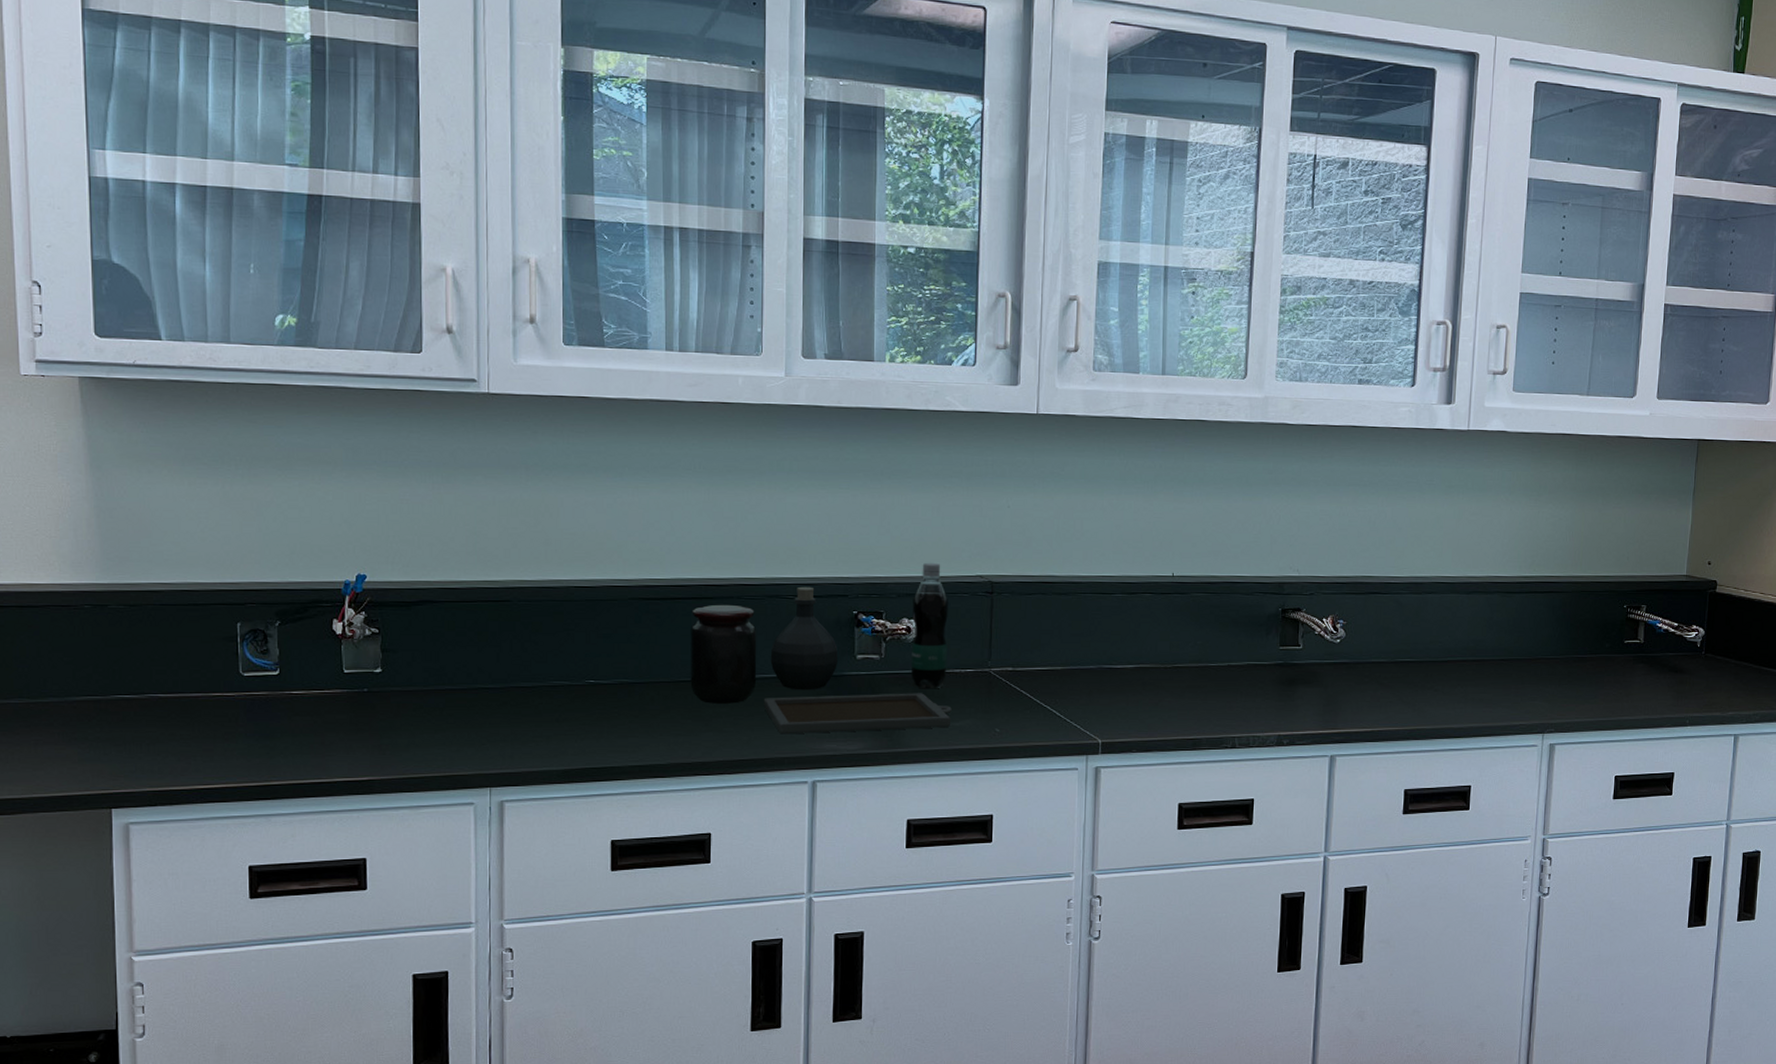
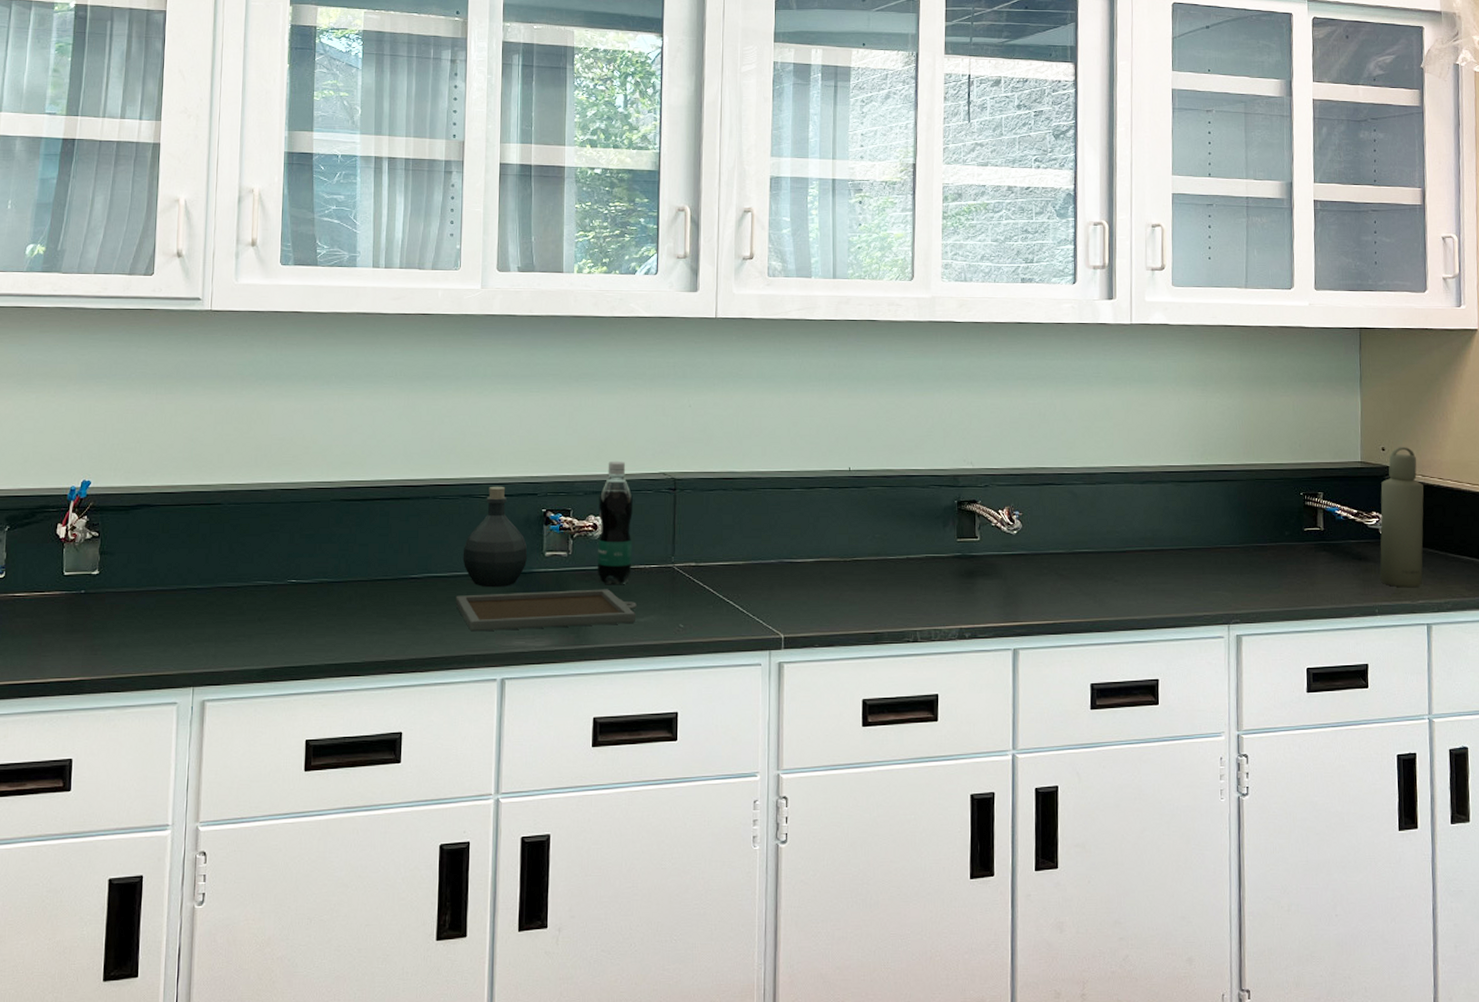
jar: present [690,604,757,704] -> none [386,504,451,602]
bottle: none [1693,560,1746,700] -> present [1379,446,1424,588]

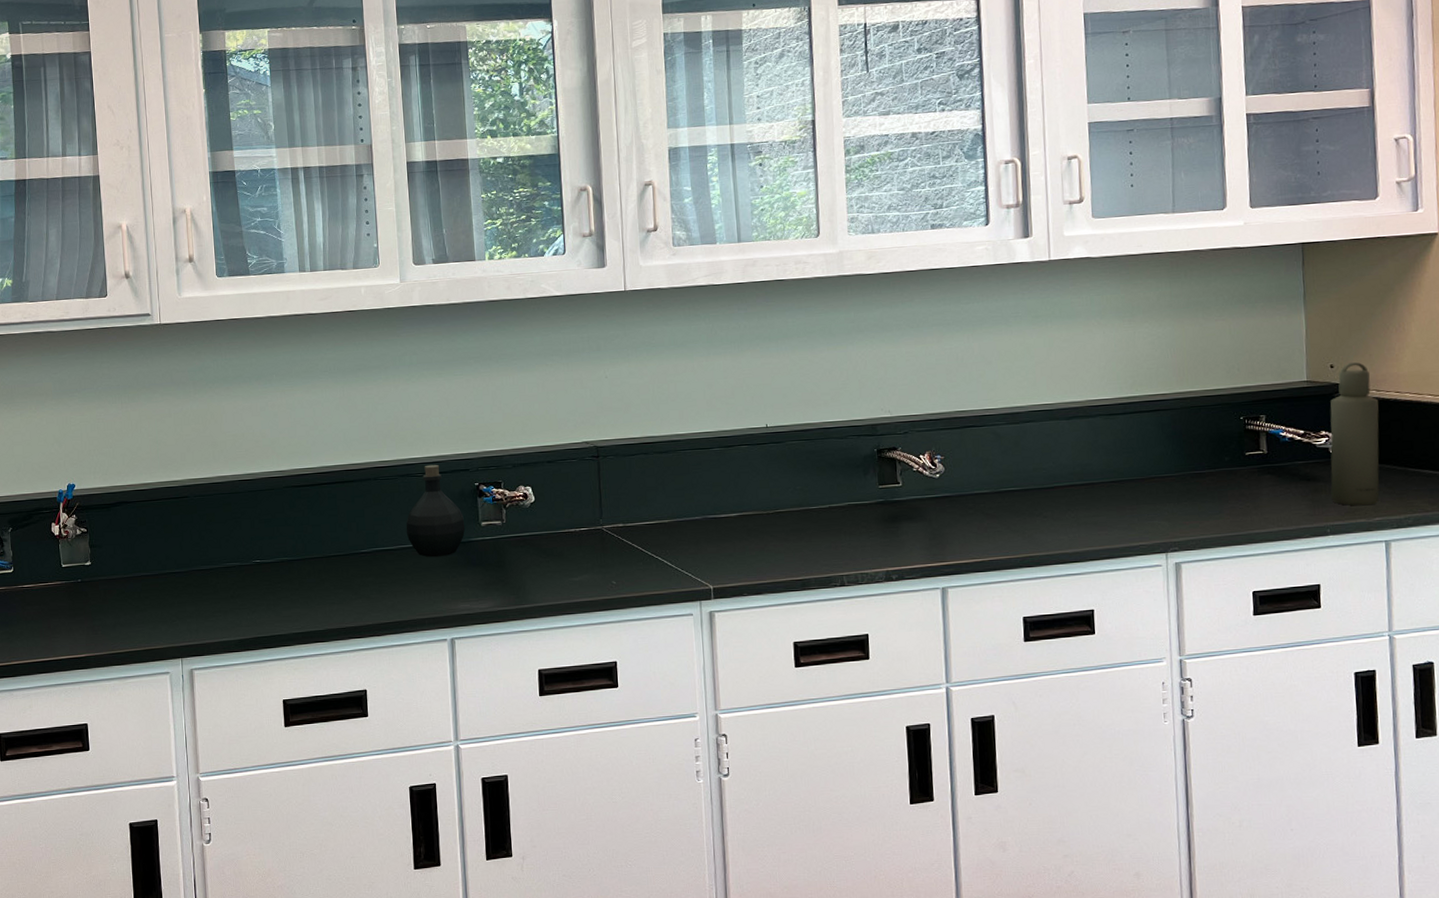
clipboard: present [455,589,637,632] -> none [403,552,571,598]
bottle: present [597,460,633,585] -> none [527,433,564,549]

